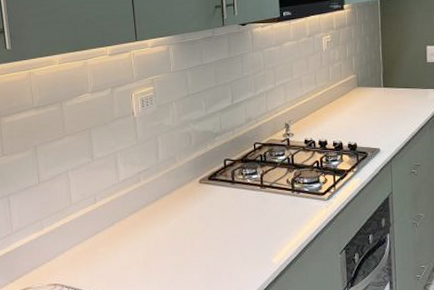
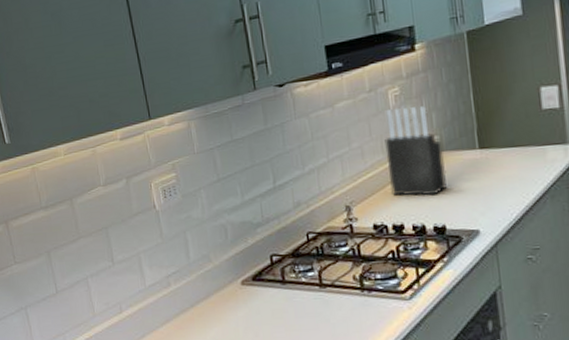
knife block: none [317,51,360,120] -> present [384,106,447,197]

